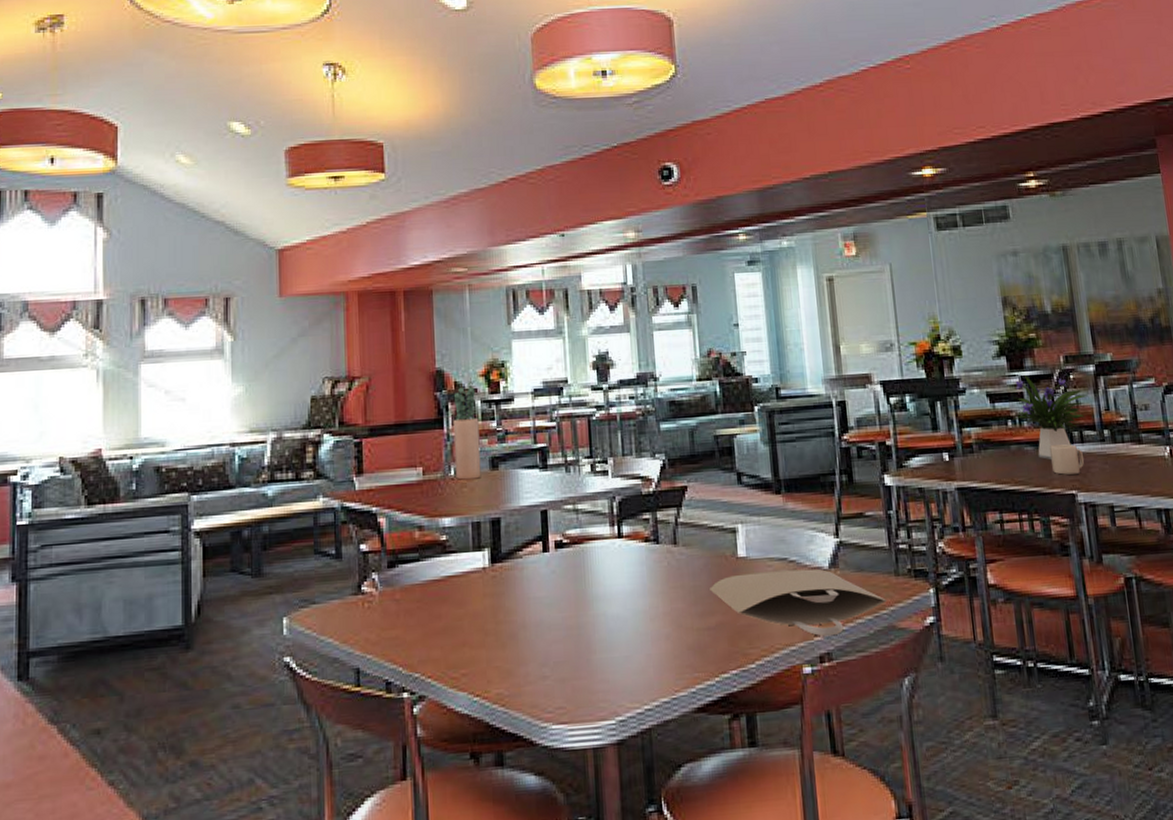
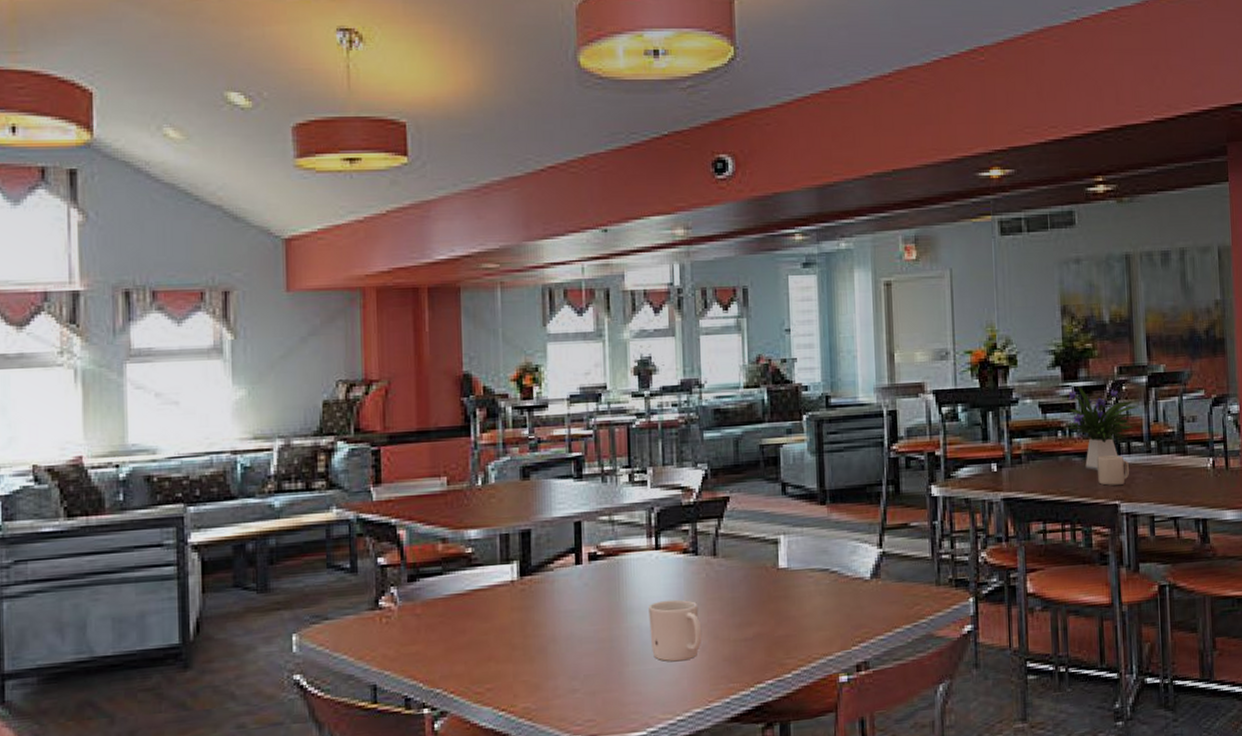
vase: present [453,378,481,481] -> none [481,382,511,492]
mug: none [613,587,666,650] -> present [649,599,702,662]
tote bag: present [710,569,888,637] -> none [748,579,927,646]

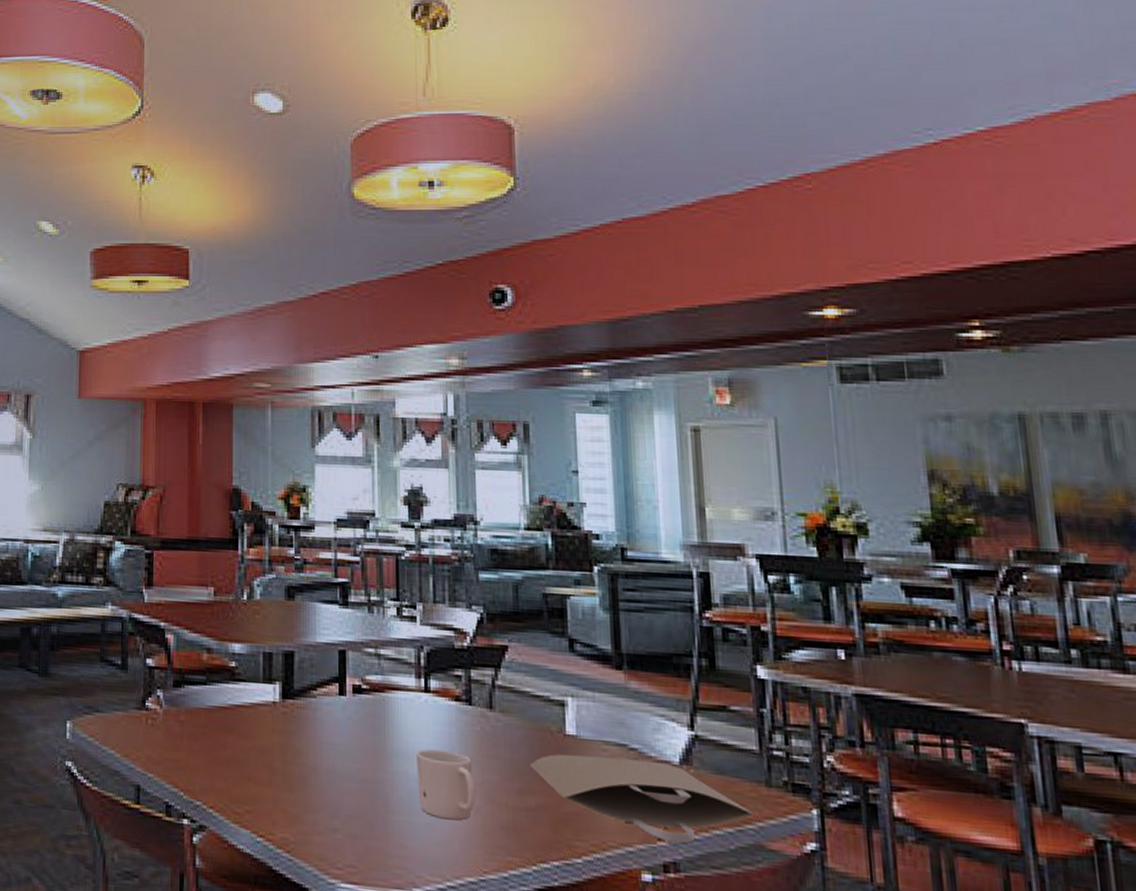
tote bag: none [748,579,927,646] -> present [530,754,755,844]
flower arrangement: present [1058,385,1138,470] -> none [929,567,1049,676]
mug: present [1096,455,1130,486] -> none [988,658,1040,699]

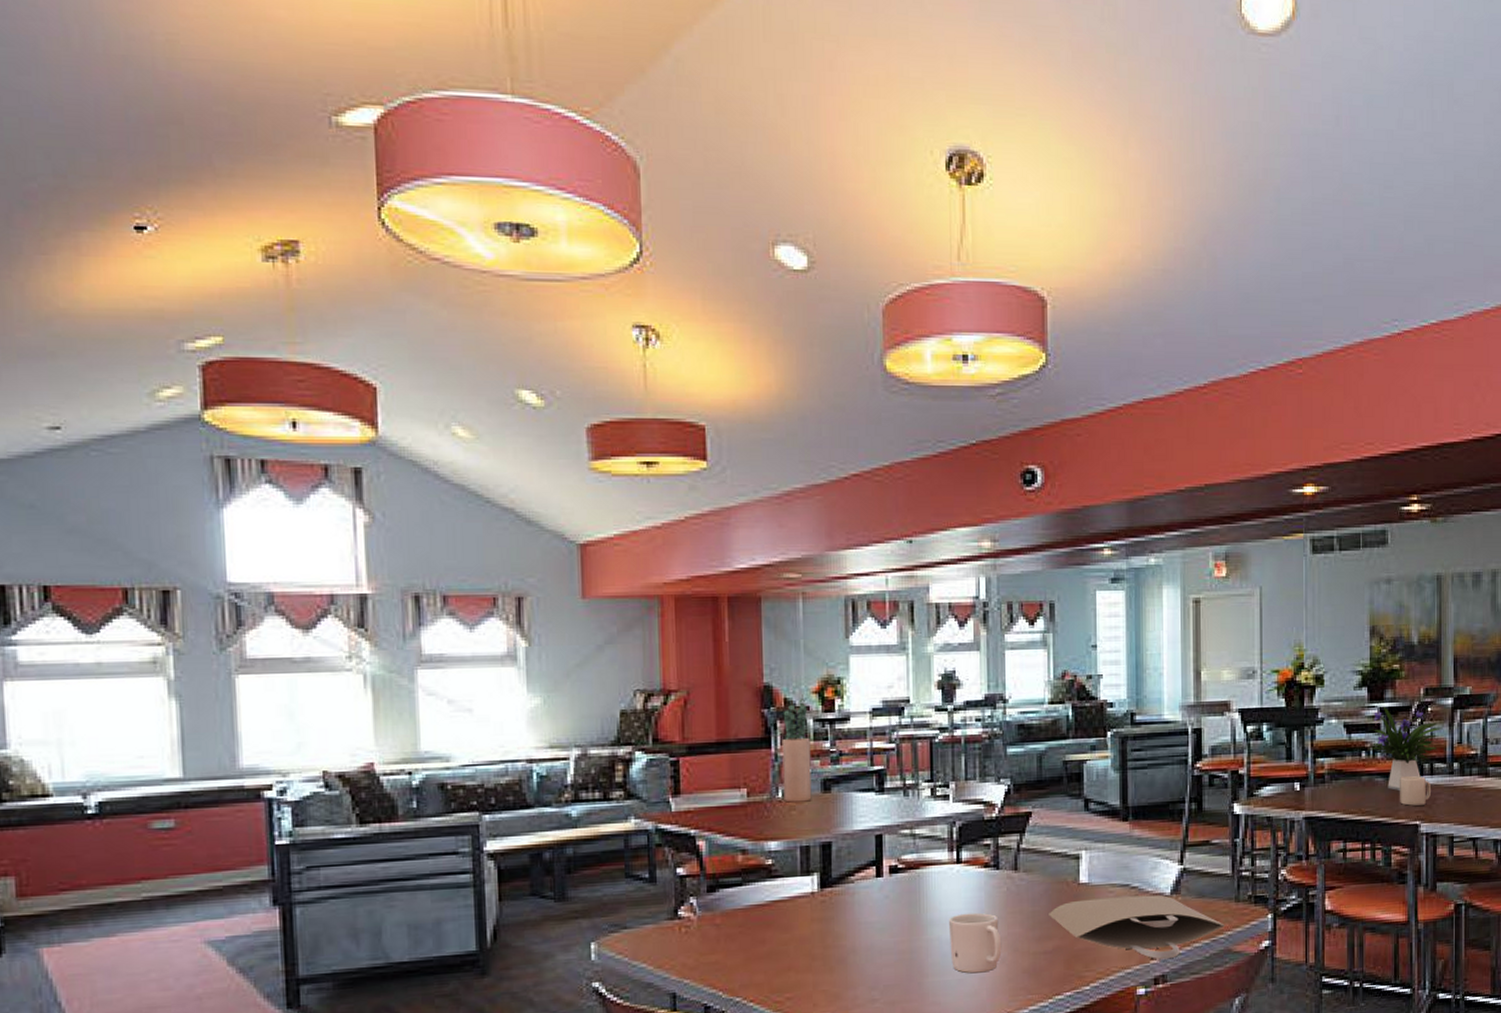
vase: none [248,500,276,608] -> present [782,694,812,804]
flower arrangement: none [929,567,1049,676] -> present [1363,706,1443,791]
mug: none [988,658,1040,699] -> present [1399,775,1432,806]

